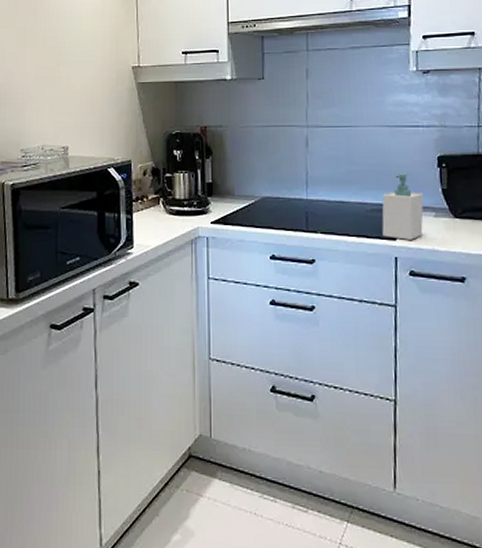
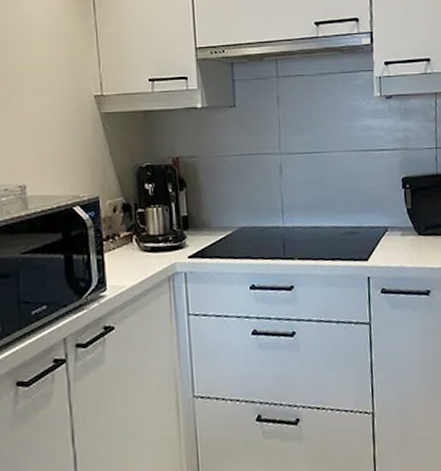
soap bottle: present [382,172,424,240] -> none [353,194,392,260]

